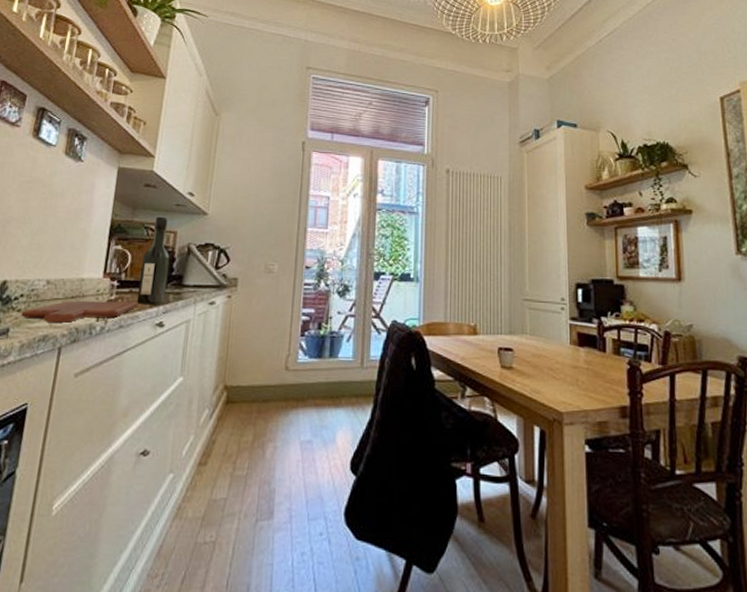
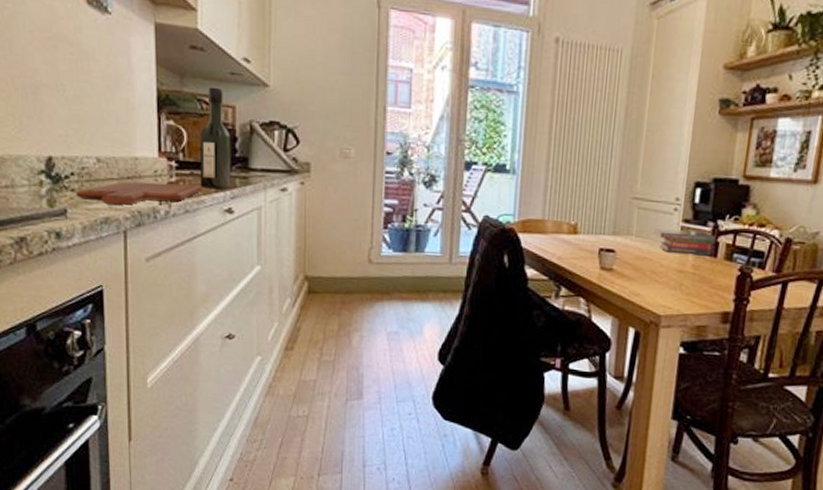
books: none [543,327,602,351] -> present [651,228,716,256]

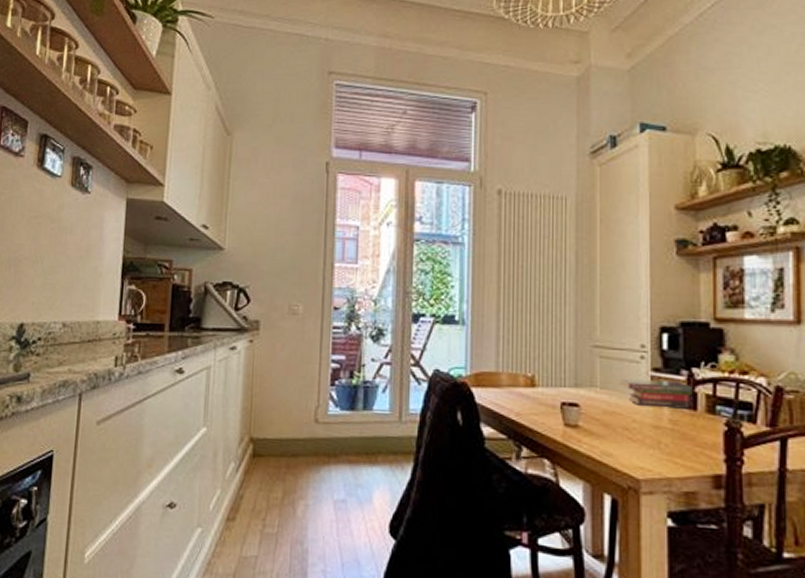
cutting board: present [76,181,203,205] -> none [40,344,156,368]
bottle: present [200,87,231,190] -> none [154,252,186,350]

